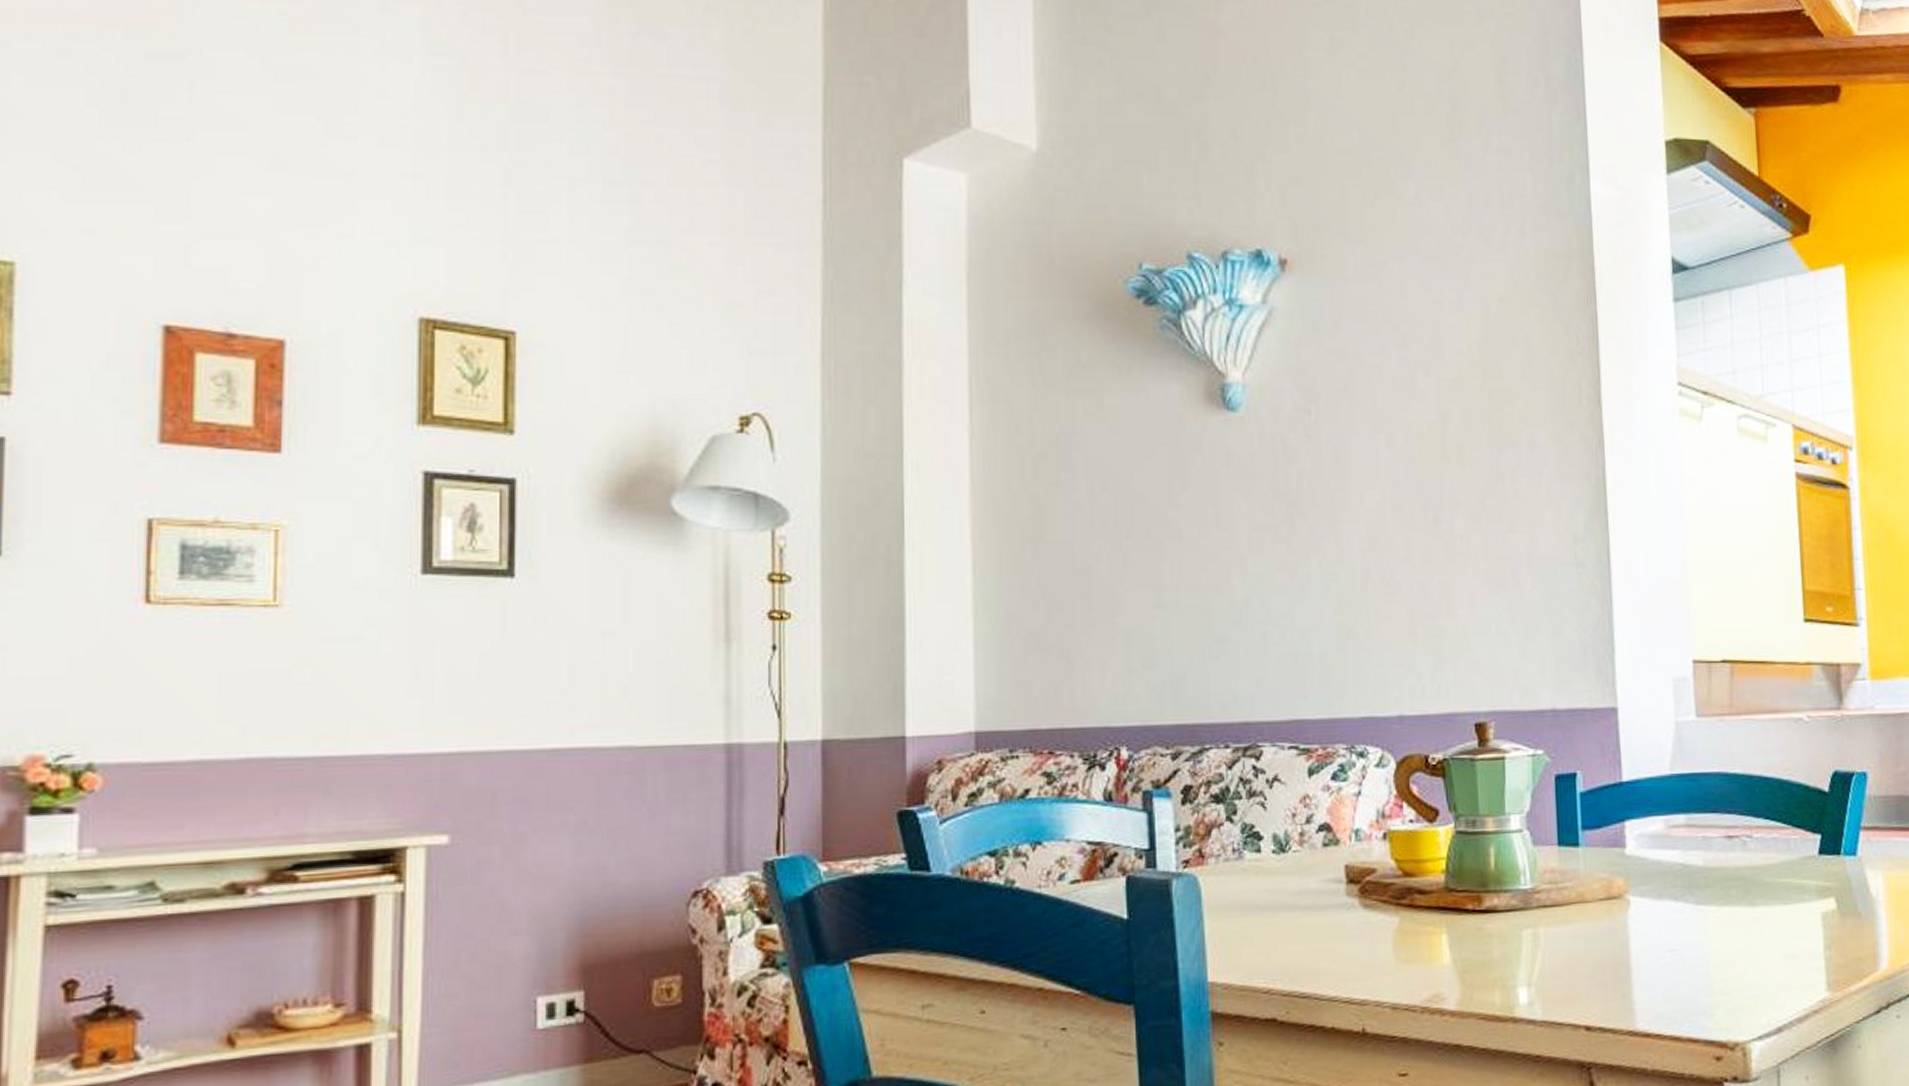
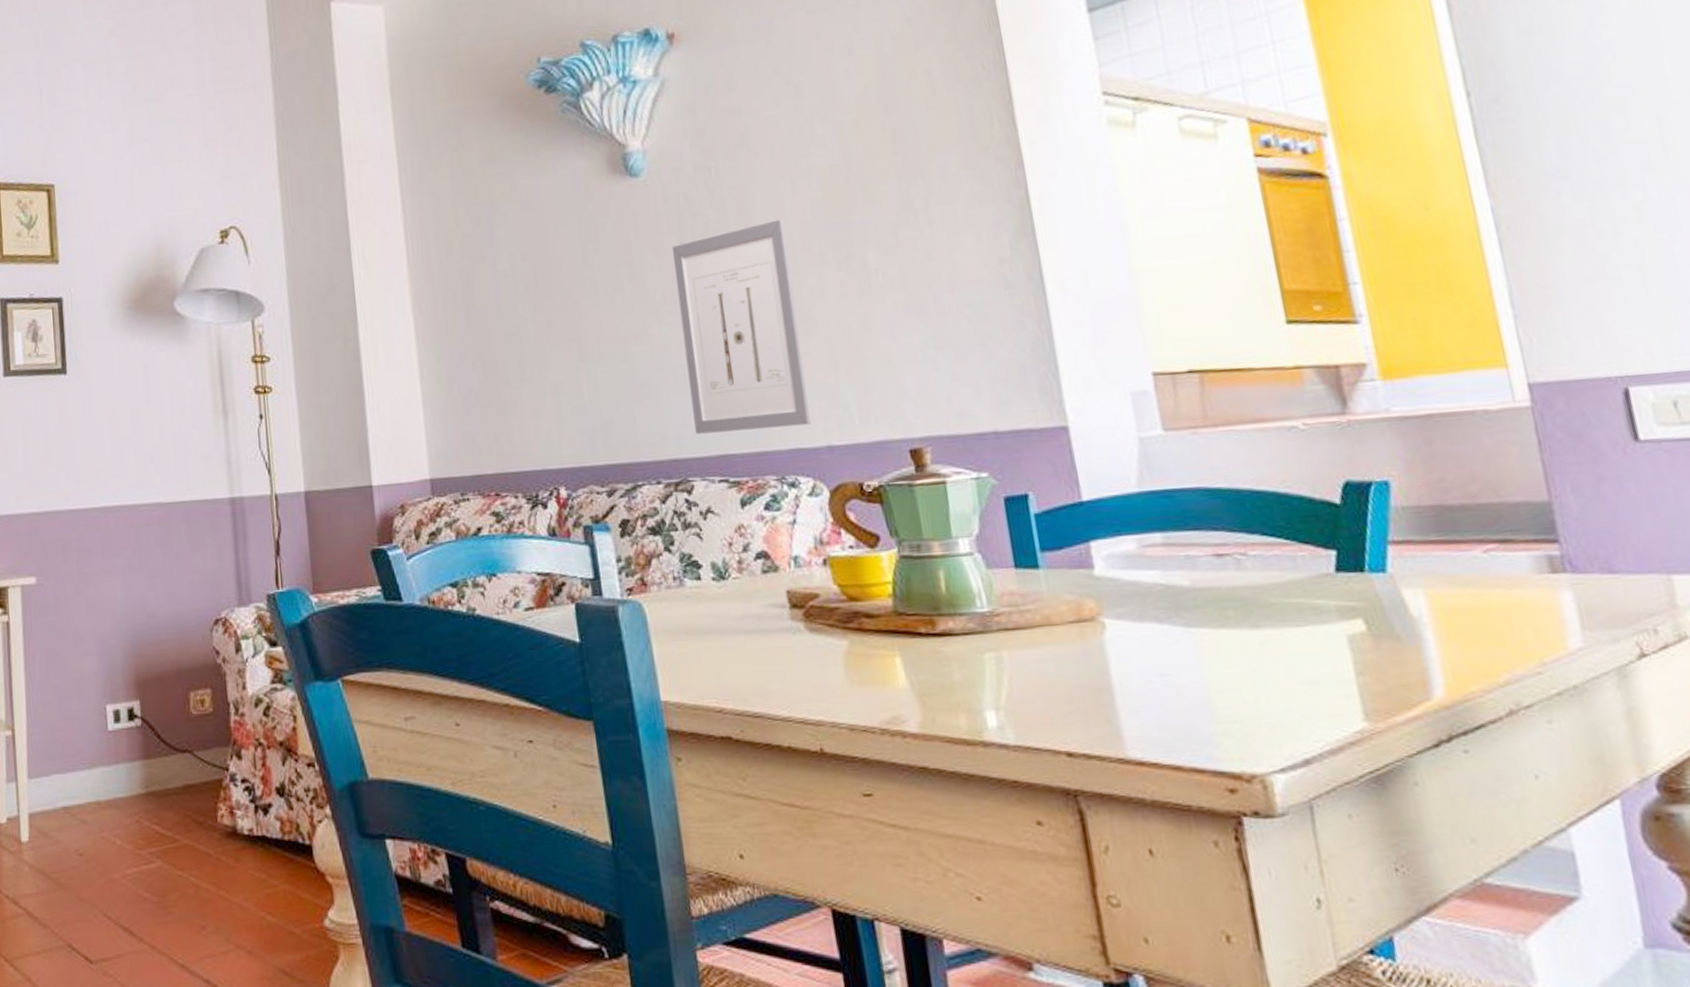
wall art: none [1263,475,1384,696] -> present [671,219,811,434]

